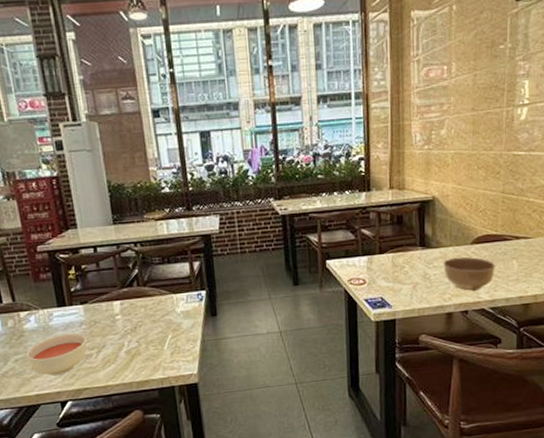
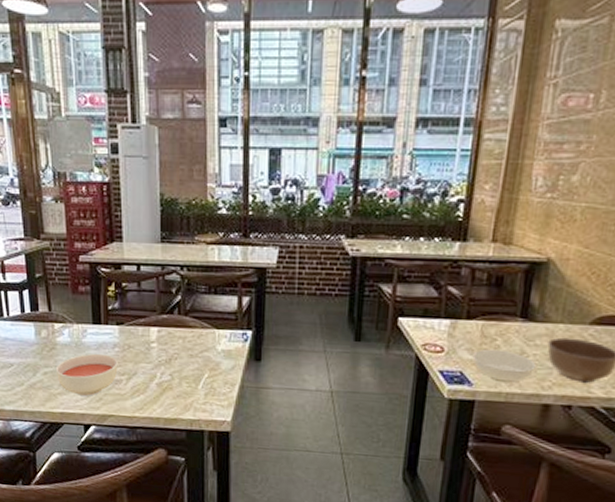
bowl: none [388,274,437,301] -> present [472,349,536,383]

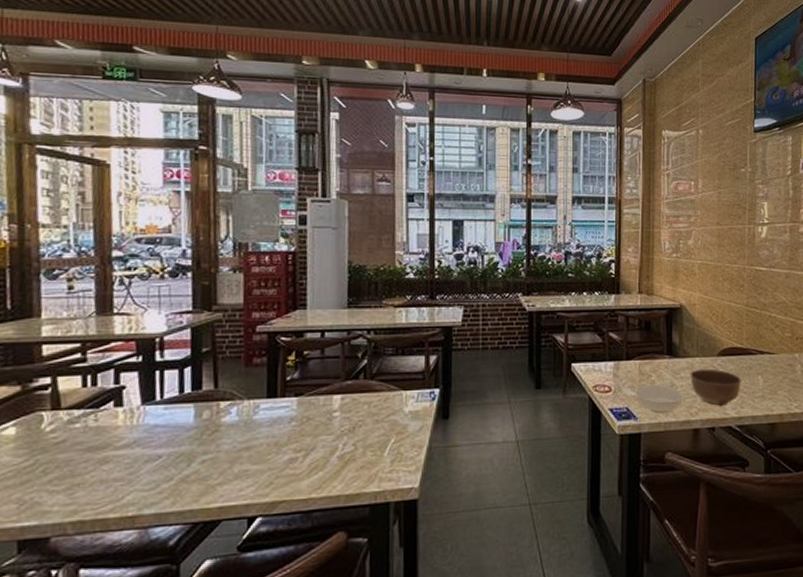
bowl: present [55,353,118,396] -> none [216,430,294,483]

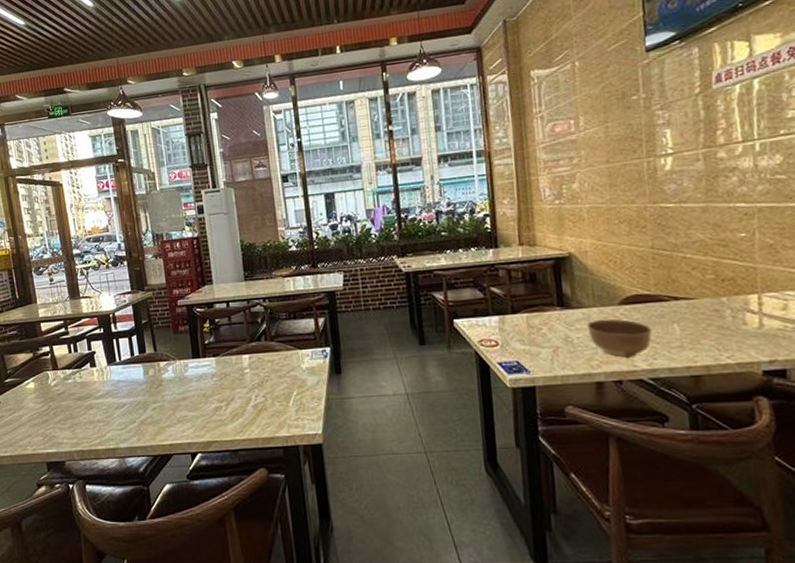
bowl: present [635,384,684,414] -> none [524,337,582,367]

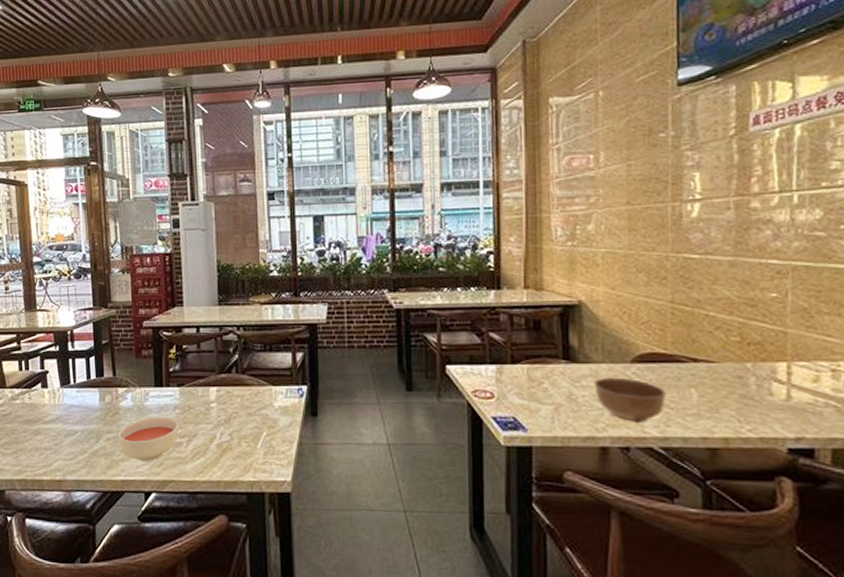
bowl: none [163,384,218,426] -> present [118,416,179,461]

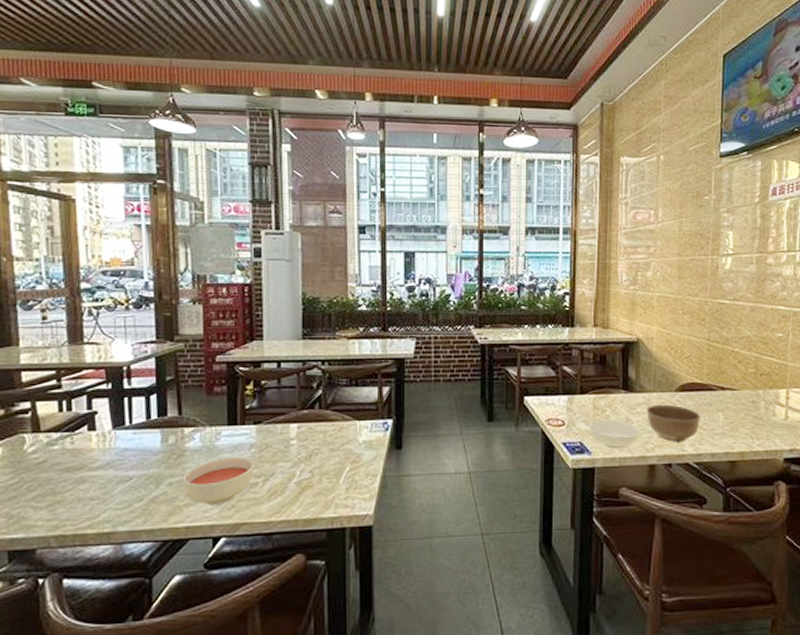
bowl: none [523,392,587,427] -> present [589,419,640,449]

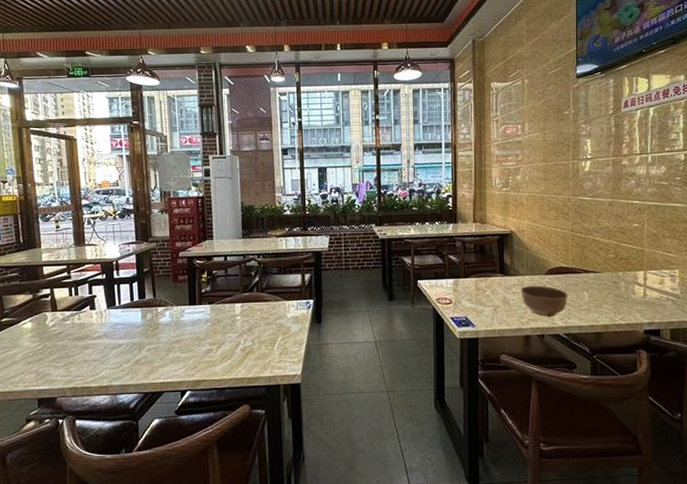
bowl: present [182,456,254,505] -> none [158,329,210,366]
bowl: present [589,419,640,449] -> none [472,298,516,323]

